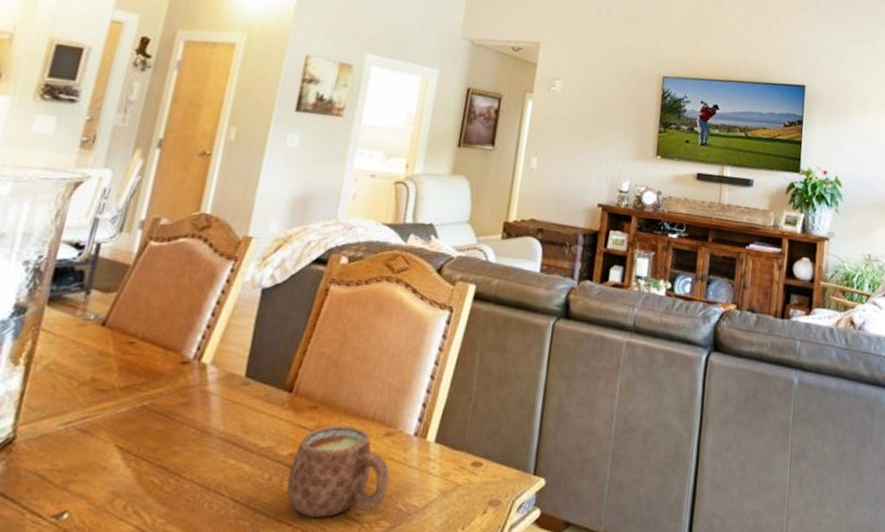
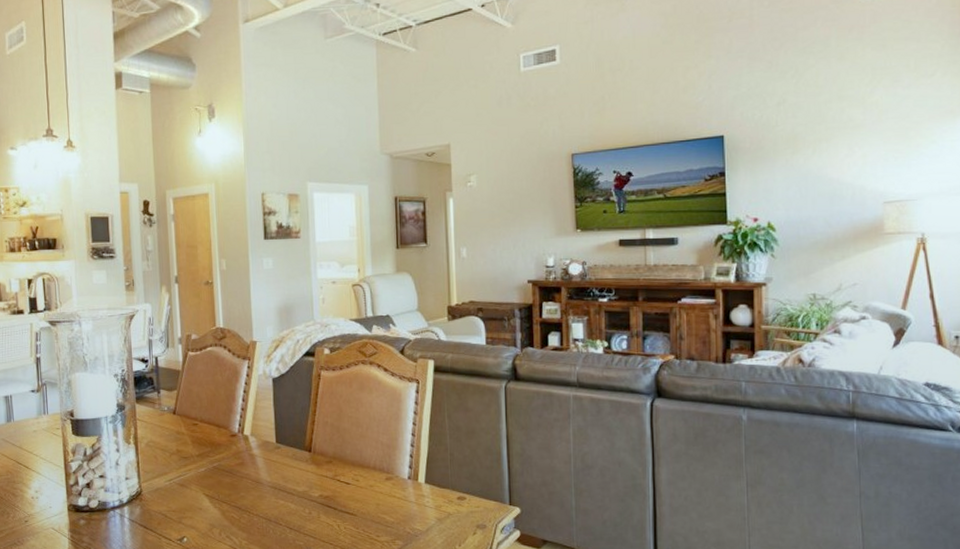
mug: present [286,425,390,517] -> none [322,474,397,538]

